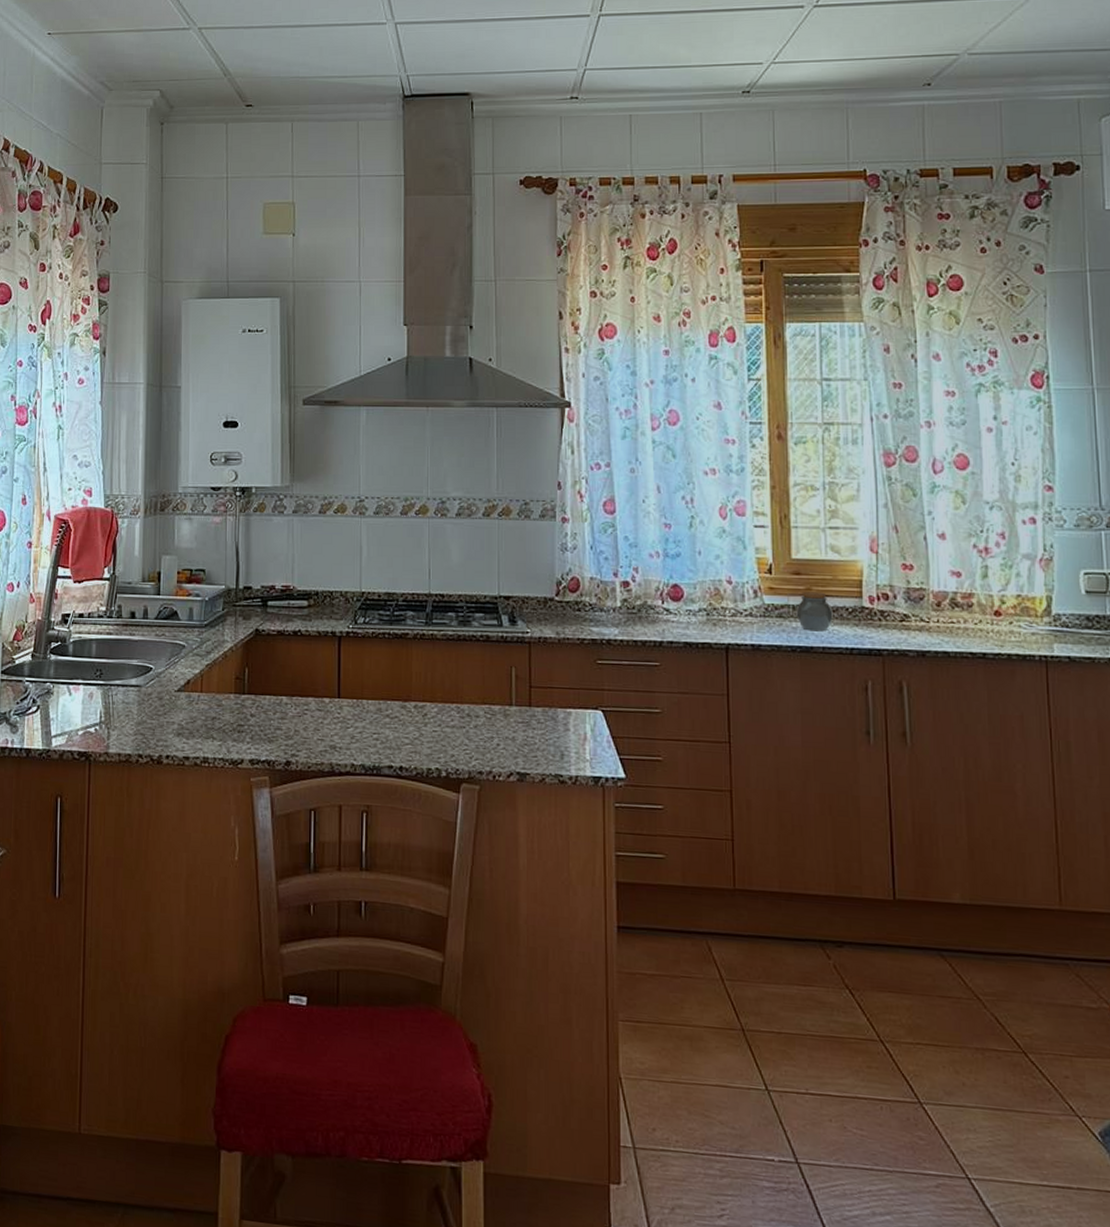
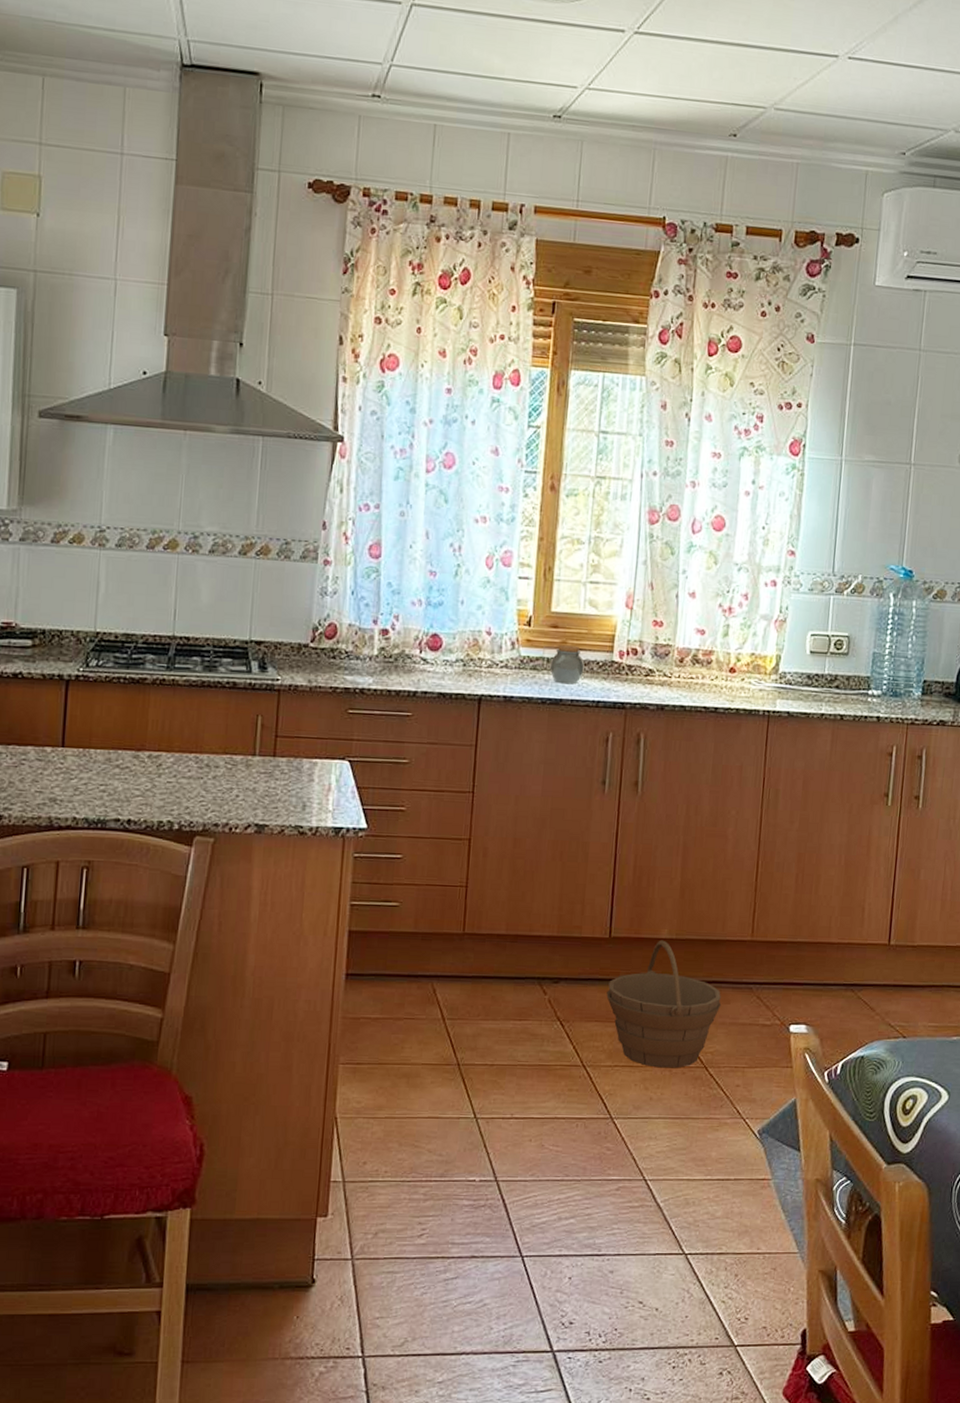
basket: none [898,904,1034,1052] -> present [606,940,722,1068]

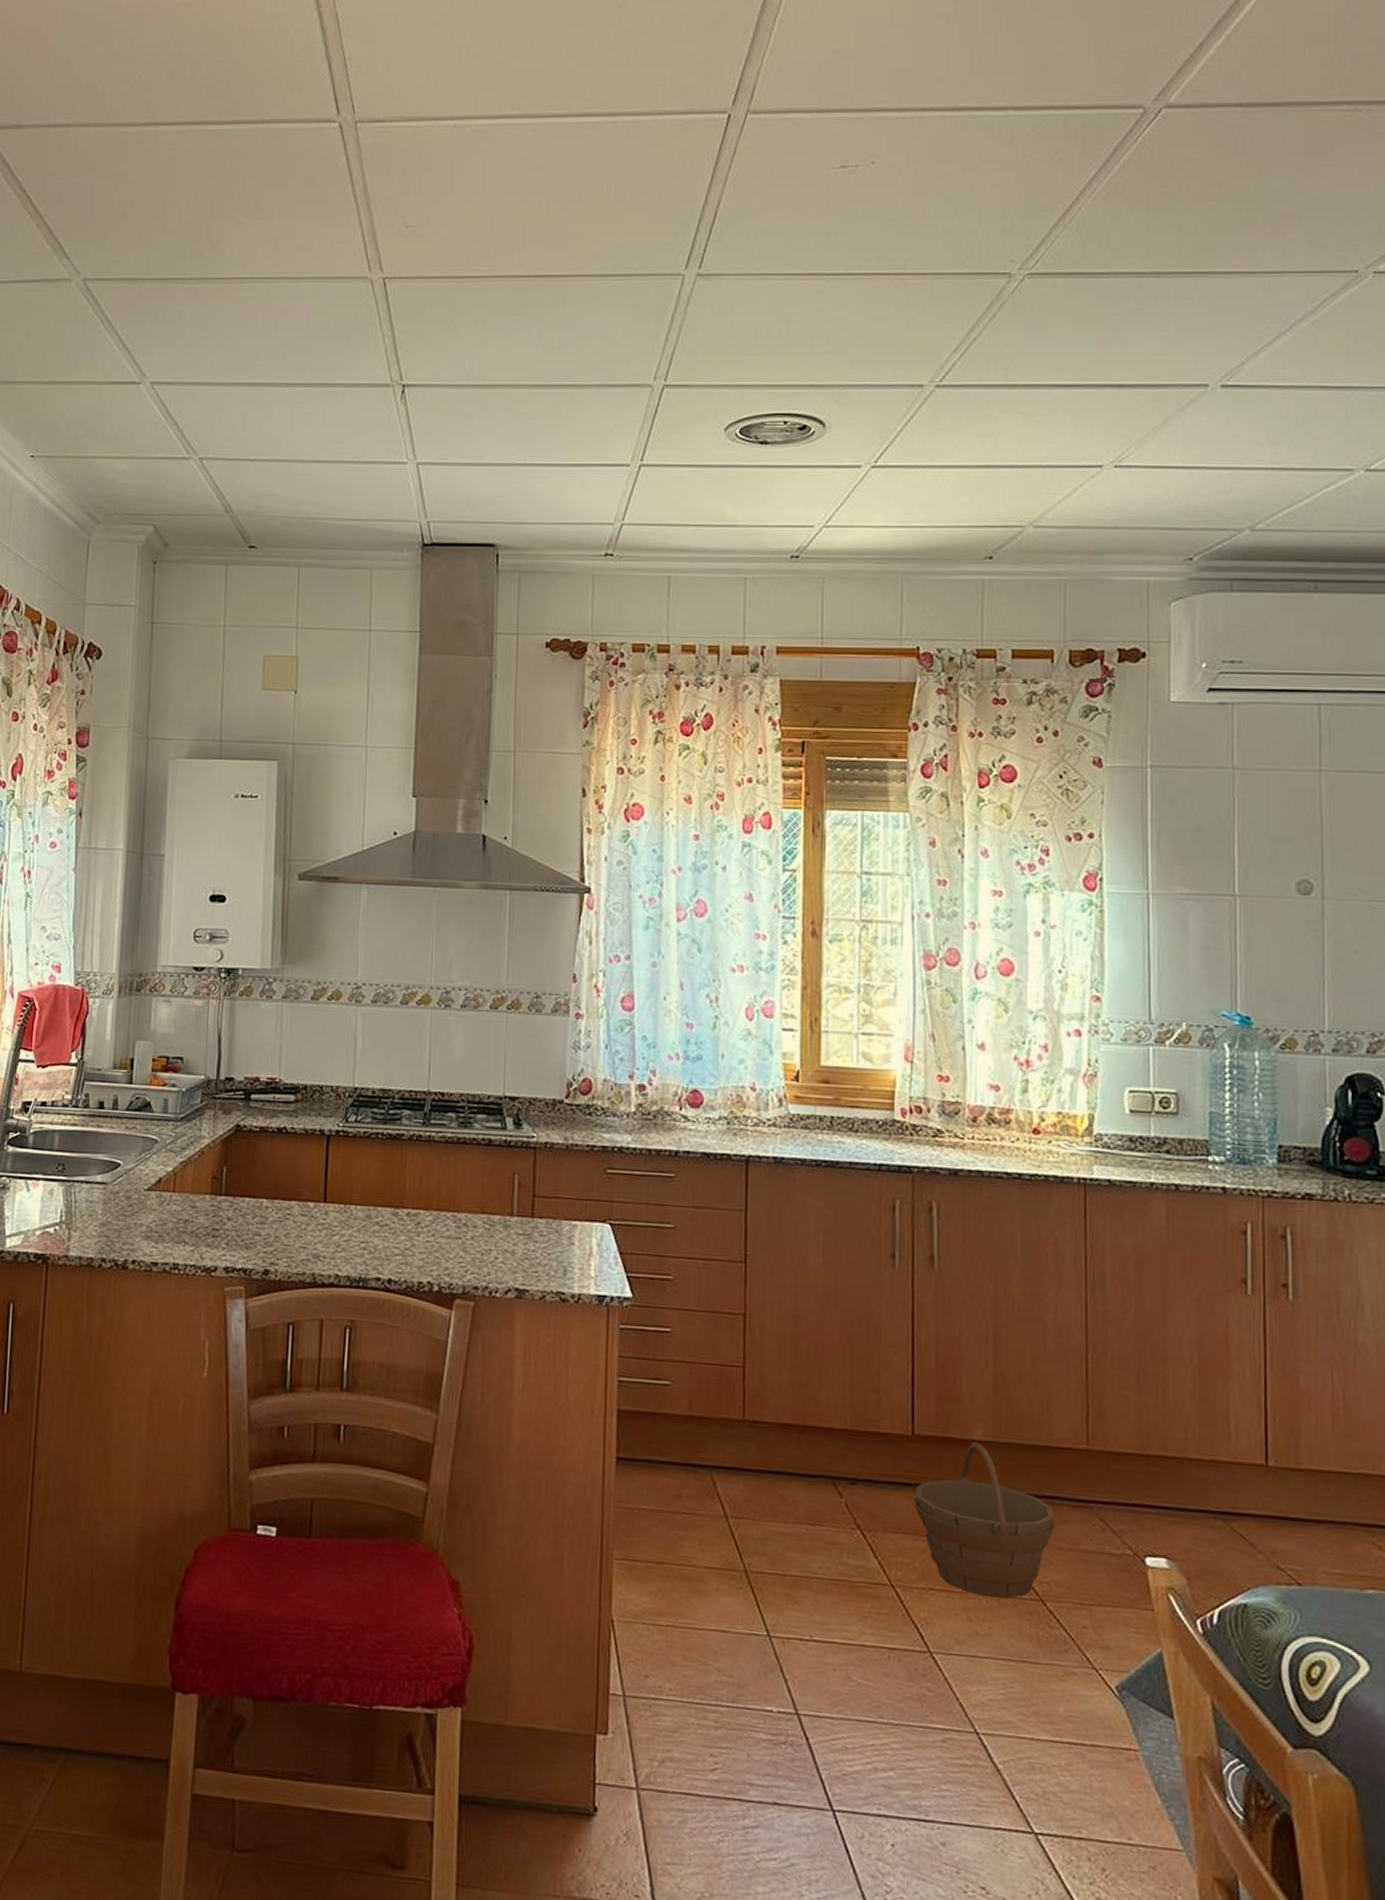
jar: present [549,644,585,685] -> none [823,1101,862,1146]

